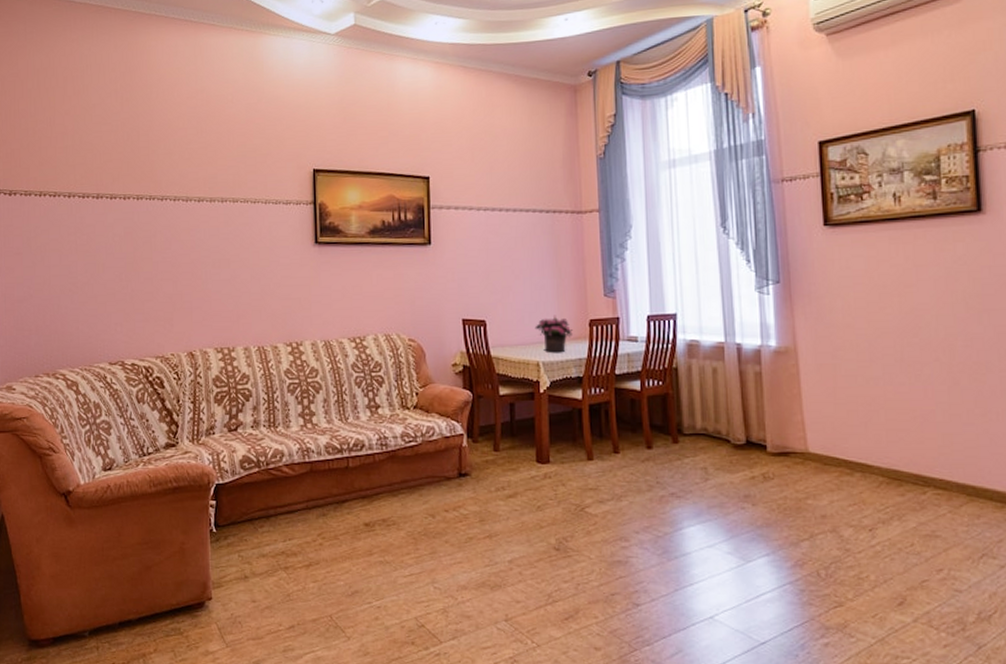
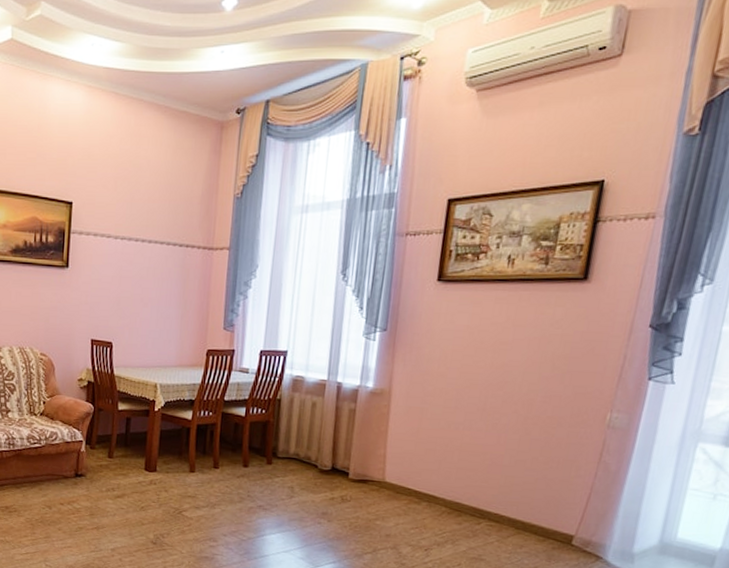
potted flower: present [534,315,573,353] -> none [156,342,191,378]

